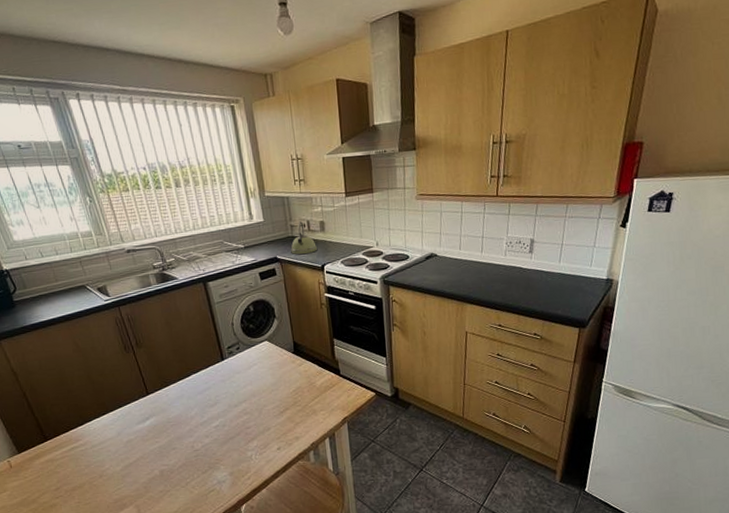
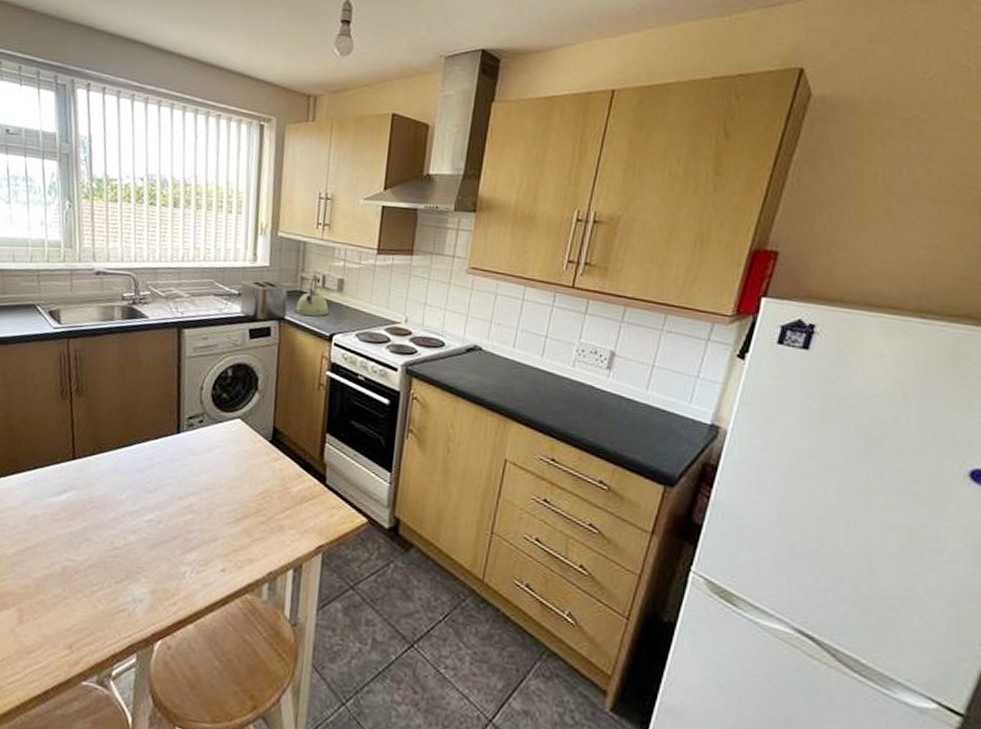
toaster: none [244,231,286,266] -> present [240,279,288,322]

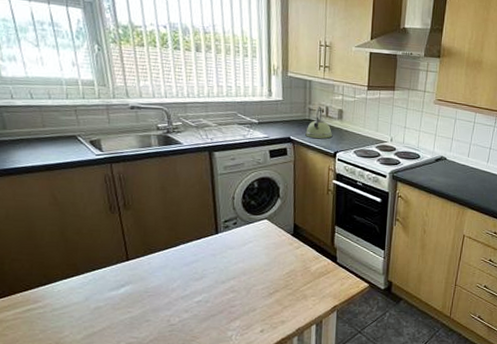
toaster: present [240,279,288,322] -> none [259,110,299,144]

